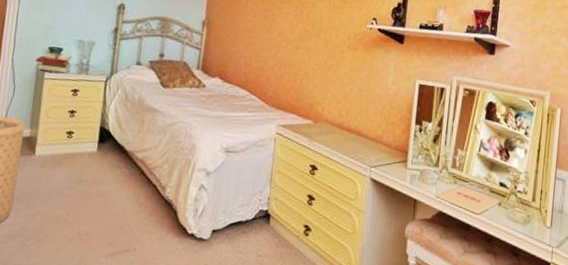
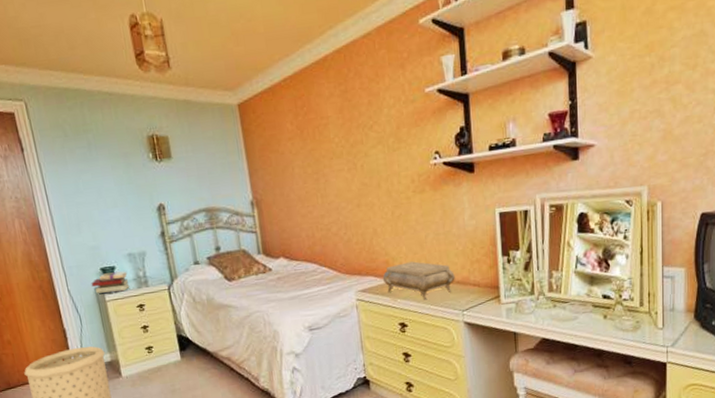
jewelry box: none [304,109,370,148] -> present [382,261,455,299]
magazine: present [435,185,503,215] -> none [535,307,609,333]

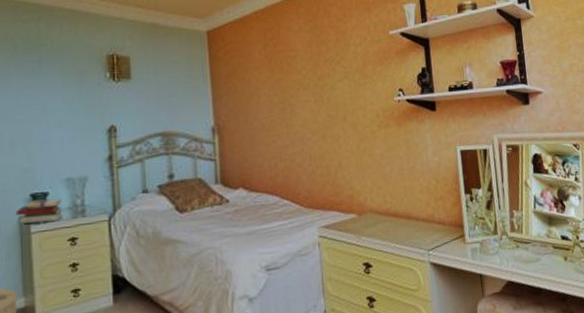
jewelry box: present [382,261,455,299] -> none [346,197,420,237]

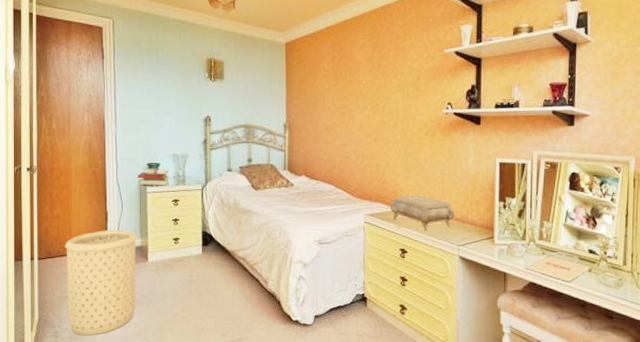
jewelry box: none [346,197,420,237] -> present [390,195,455,230]
magazine: none [500,248,568,276] -> present [524,256,593,282]

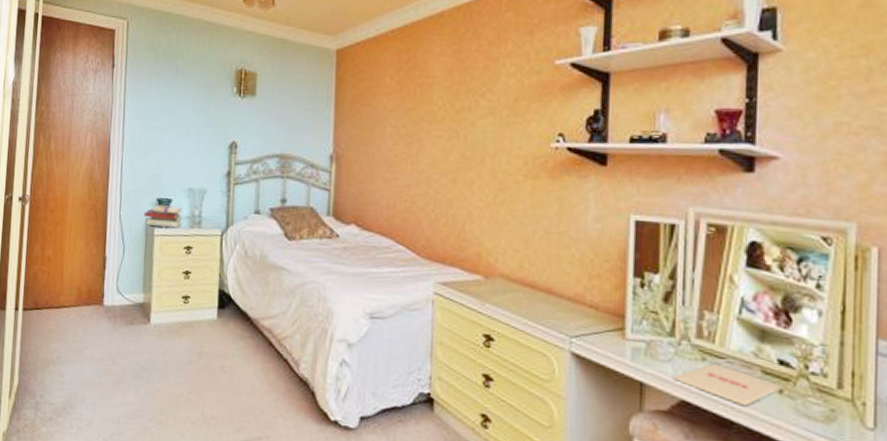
laundry basket: present [65,230,138,336] -> none [51,279,140,412]
jewelry box: present [390,195,455,230] -> none [470,259,566,311]

